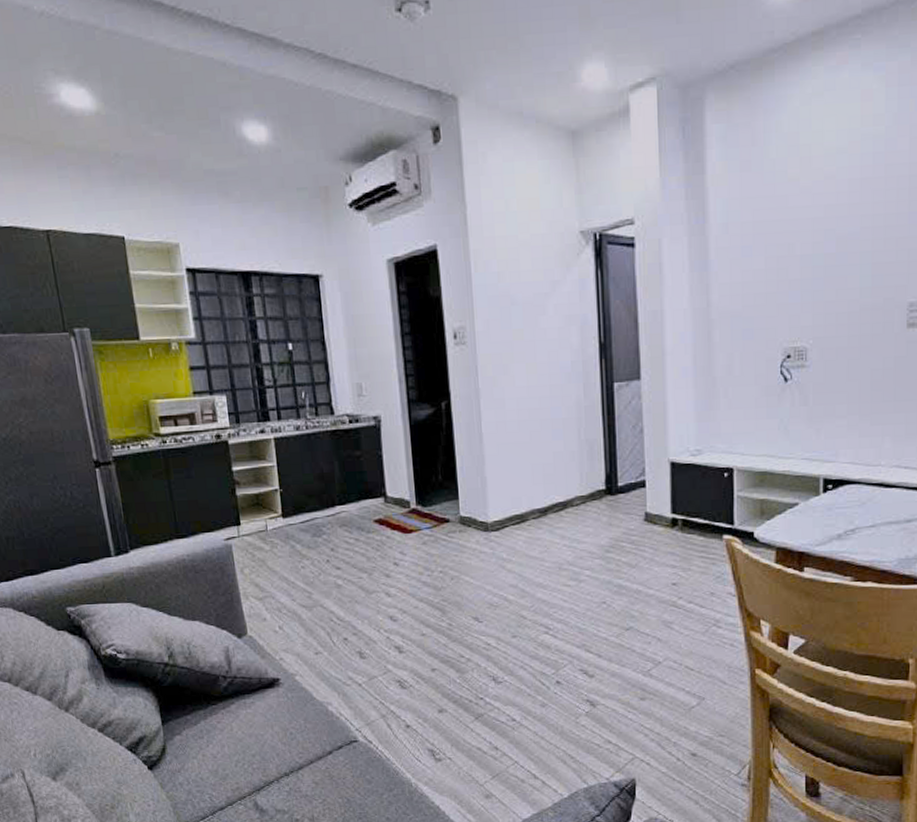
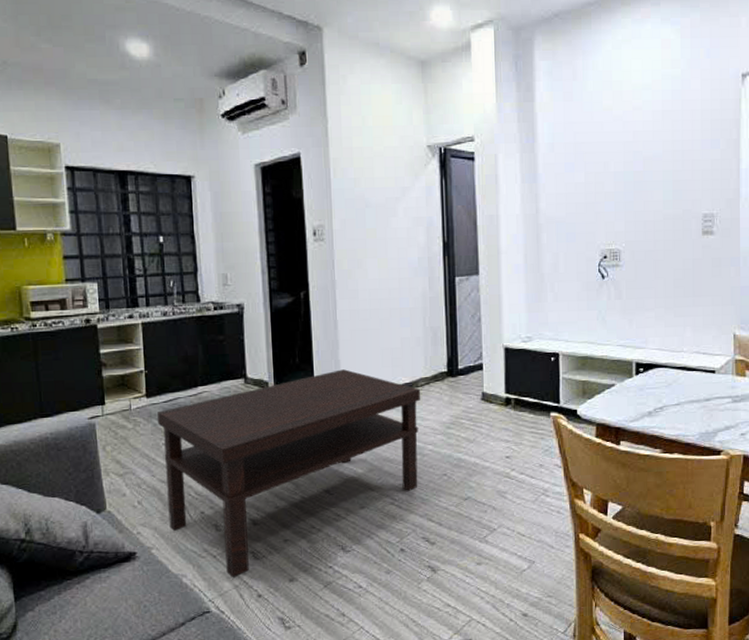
coffee table: none [295,487,577,708] -> present [157,369,421,579]

